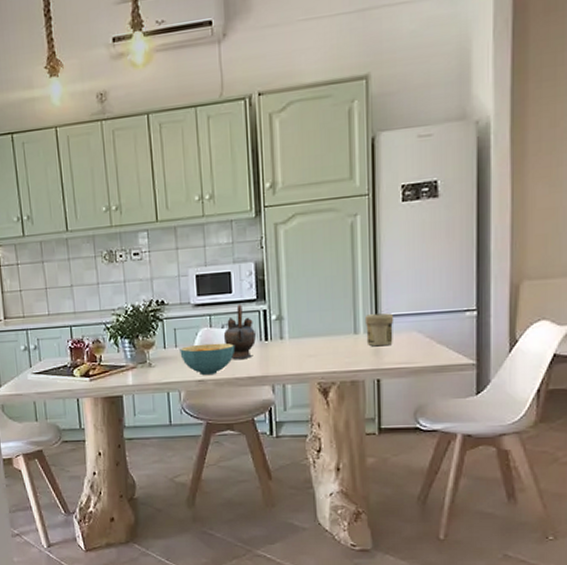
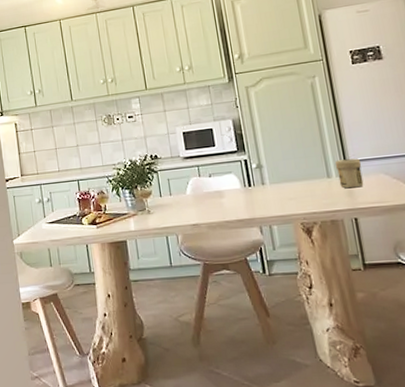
cereal bowl: present [180,343,235,376] -> none [174,190,223,220]
teapot: present [223,304,257,359] -> none [211,155,241,204]

